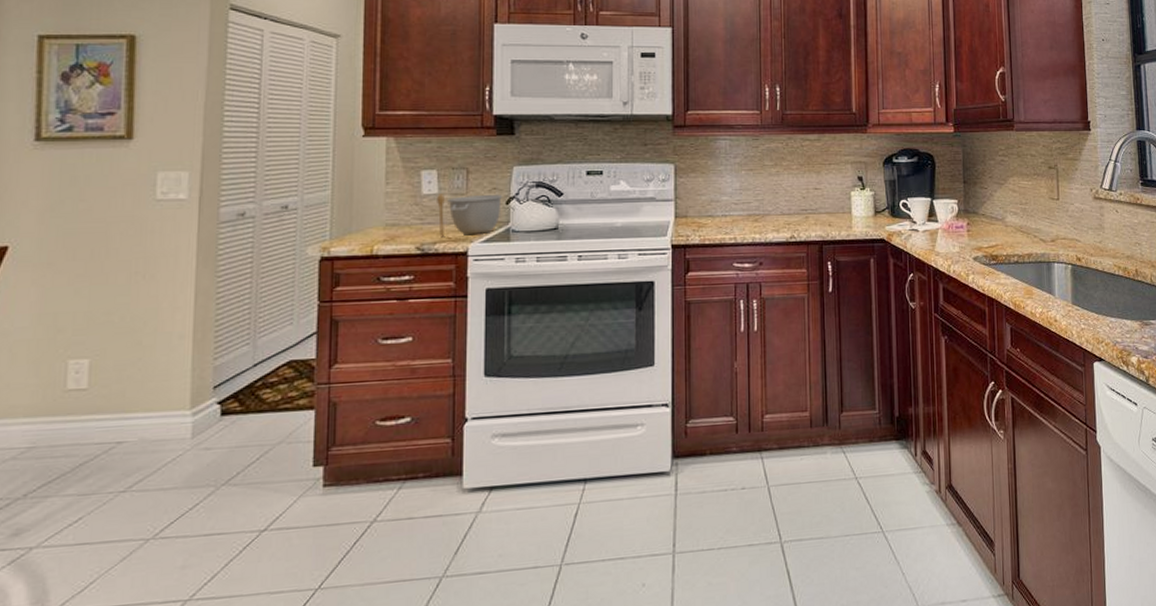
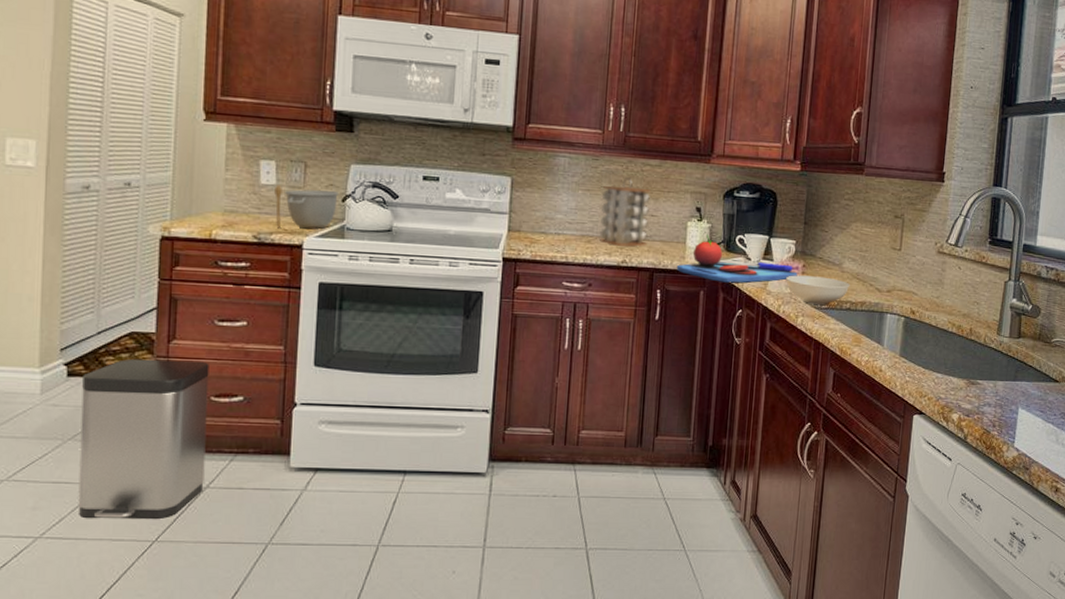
pedal bin: none [232,384,374,571] -> present [78,358,209,519]
spice rack: none [766,154,813,223] -> present [600,177,651,248]
chopping board: none [844,202,963,248] -> present [676,235,798,283]
bowl: none [951,233,1015,261] -> present [785,275,850,305]

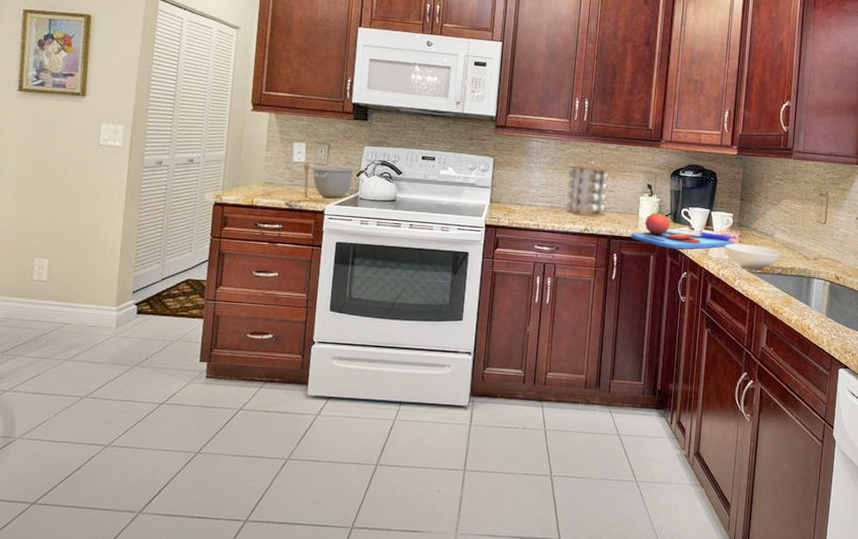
pedal bin: present [78,358,209,519] -> none [139,301,247,434]

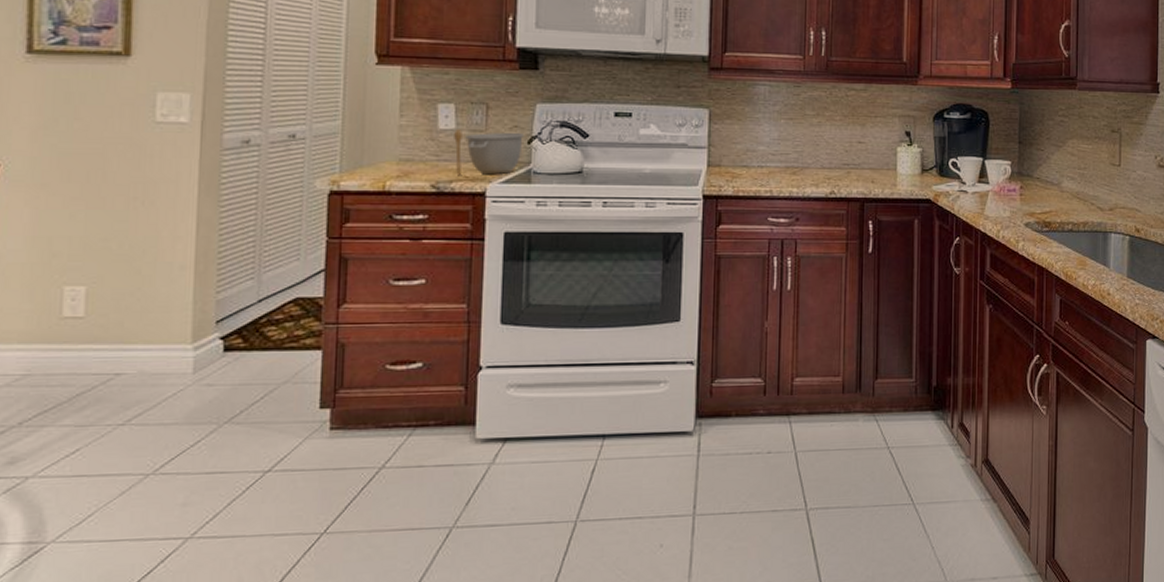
spice rack: present [566,159,609,218] -> none [805,104,857,178]
chopping board: present [630,208,735,250] -> none [888,160,1015,209]
bowl: present [724,243,781,270] -> none [1002,197,1071,227]

